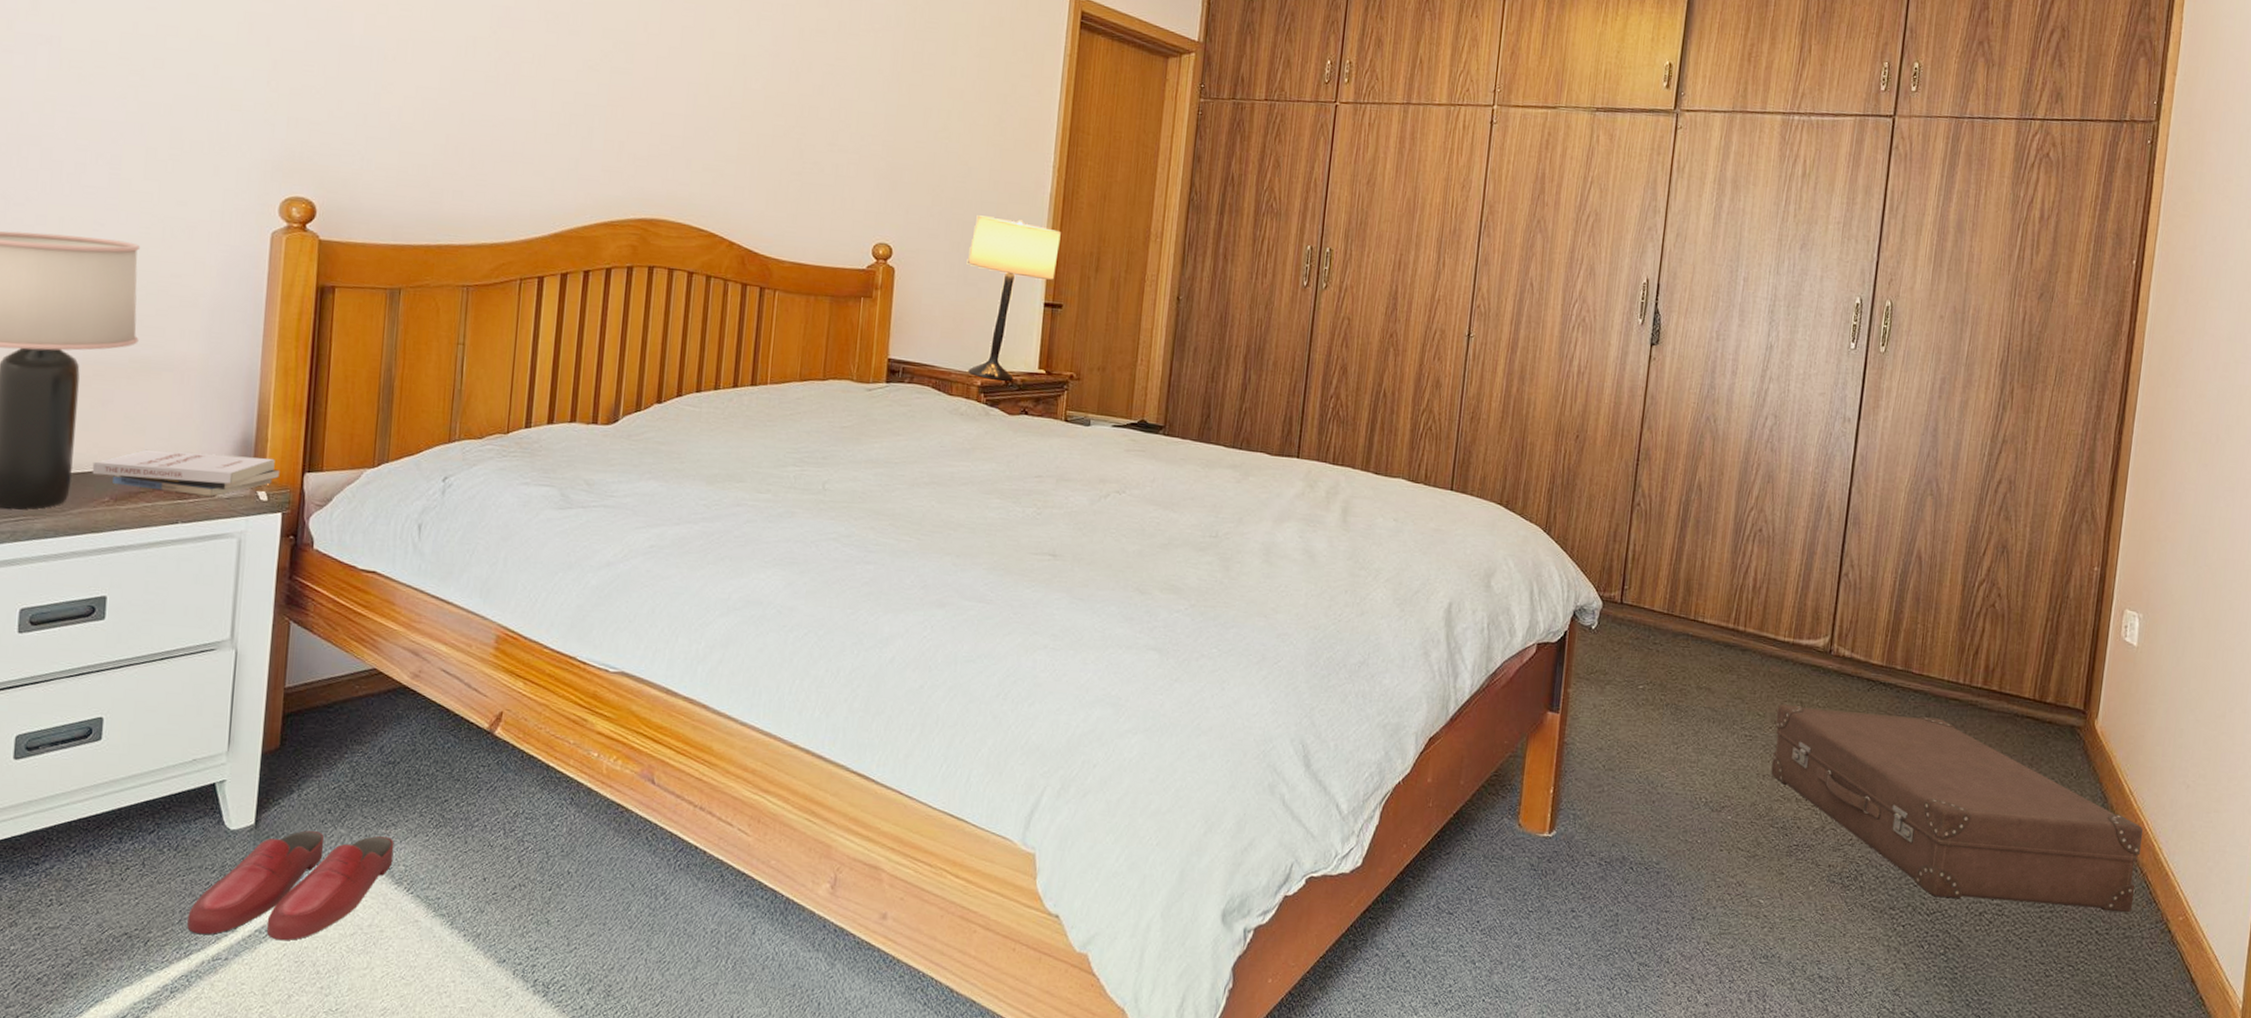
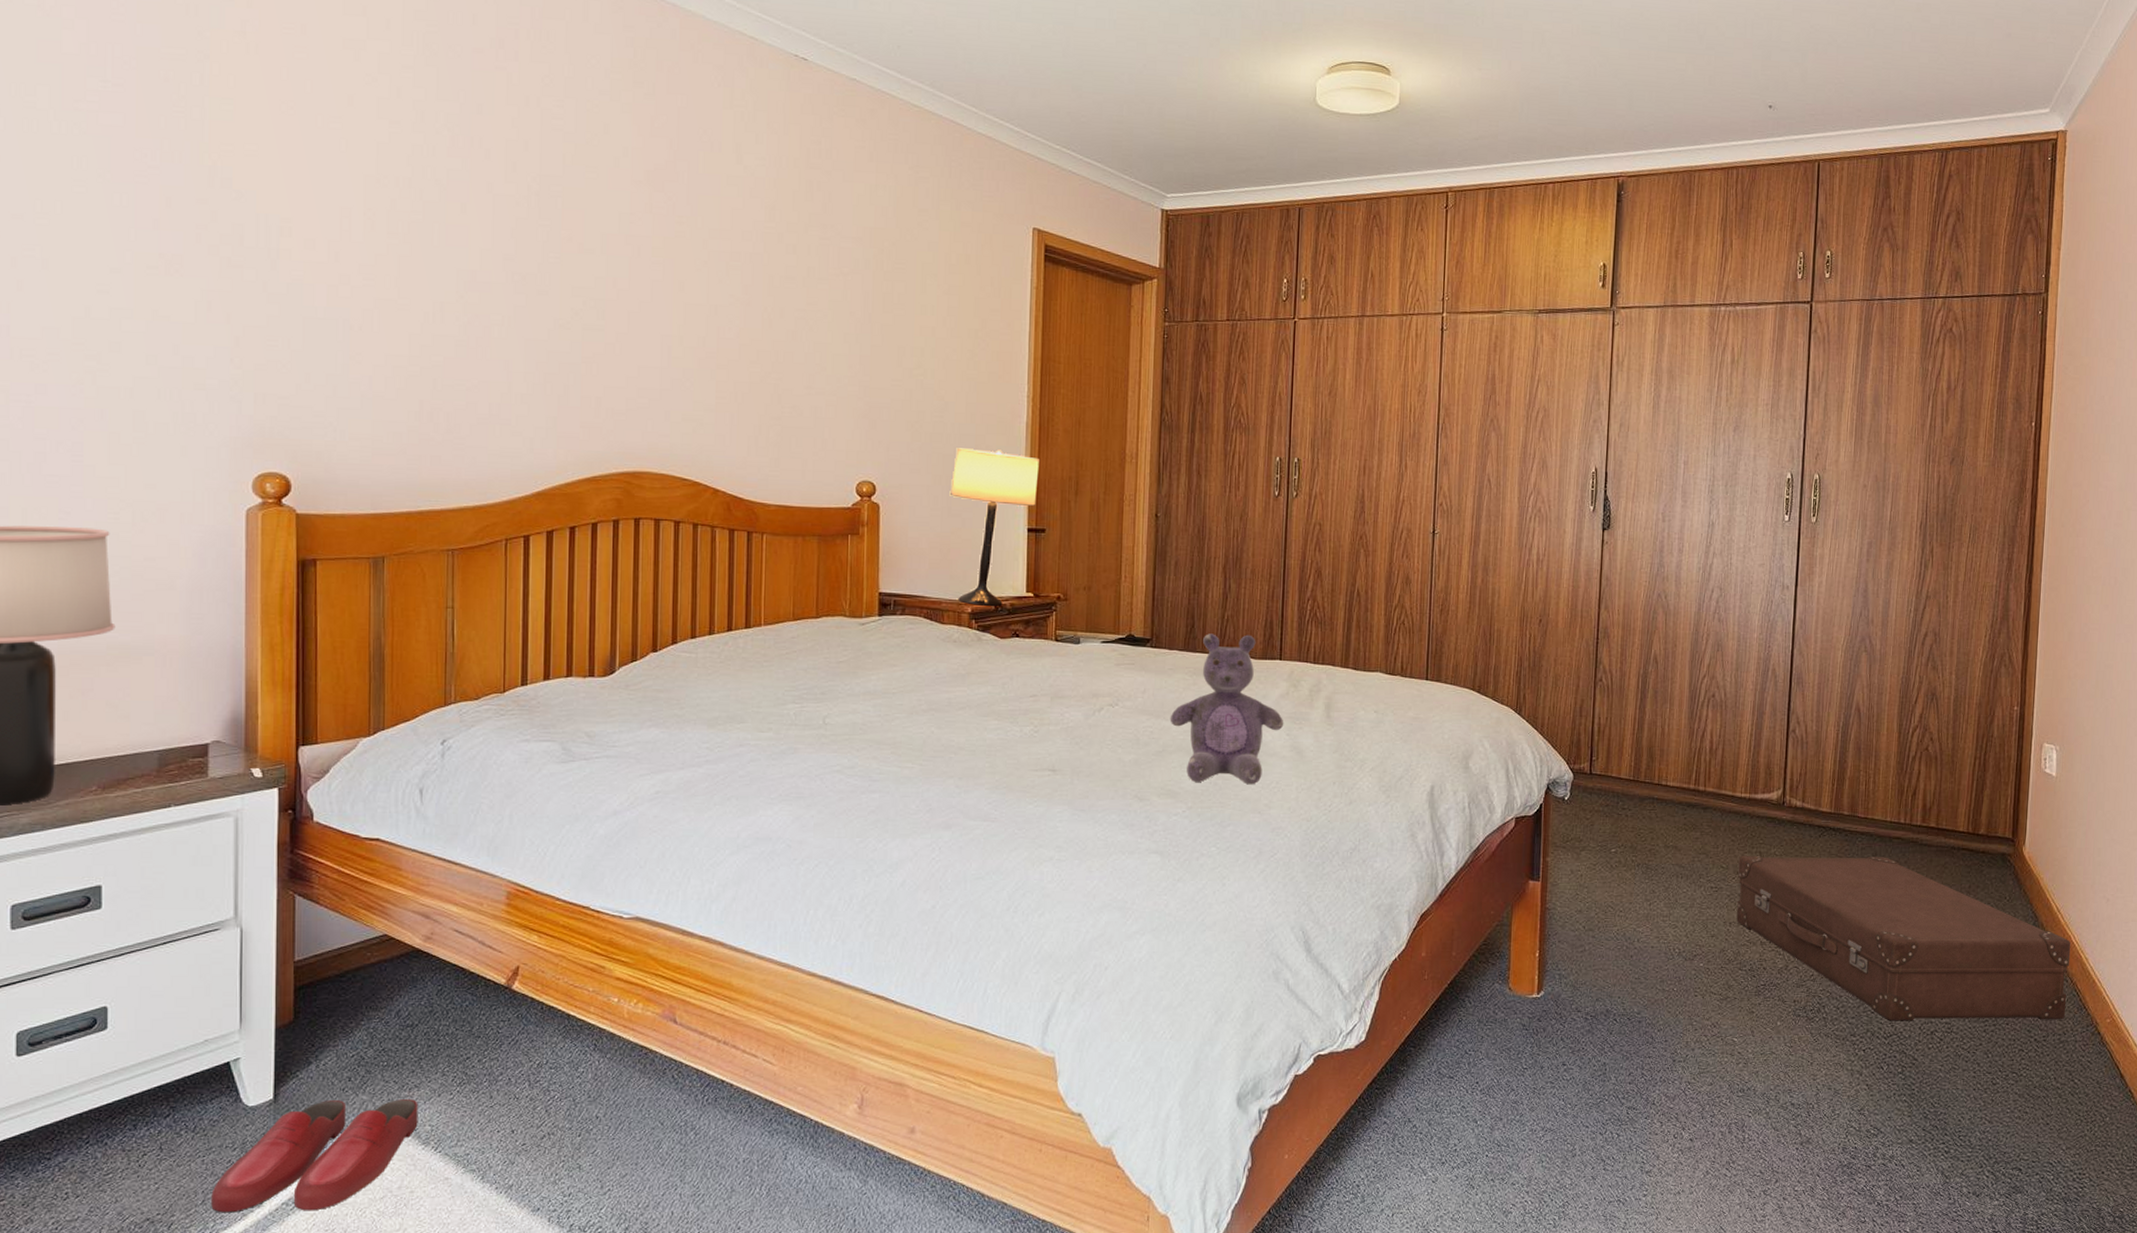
books: present [92,449,280,497] -> none [76,734,273,777]
stuffed animal: none [1178,425,1298,587] -> present [1170,633,1284,785]

